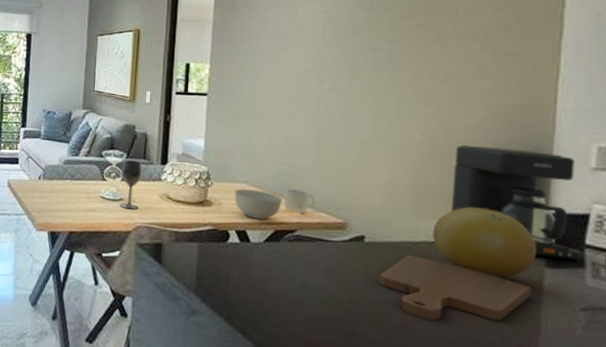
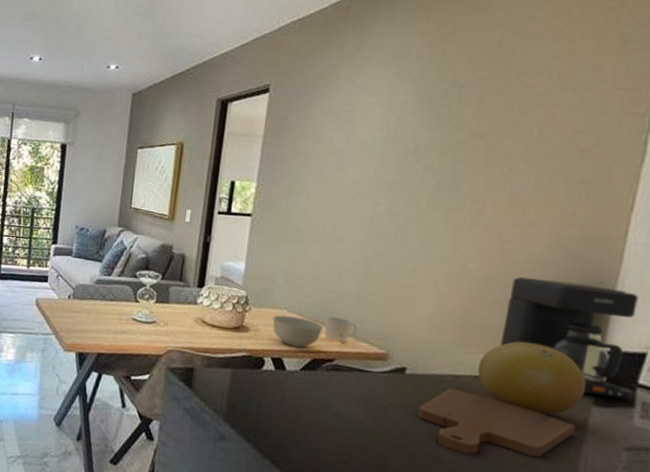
wine glass: present [120,160,143,210] -> none [152,282,178,334]

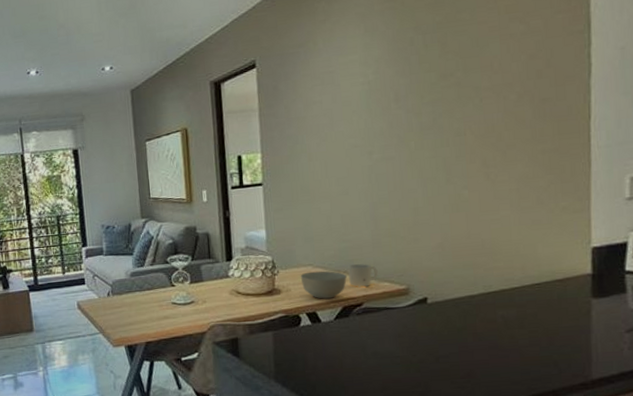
cutting board: present [417,388,576,458] -> none [445,308,582,366]
fruit: present [477,341,587,415] -> none [489,252,584,316]
coffee maker: present [499,277,639,400] -> none [502,190,624,290]

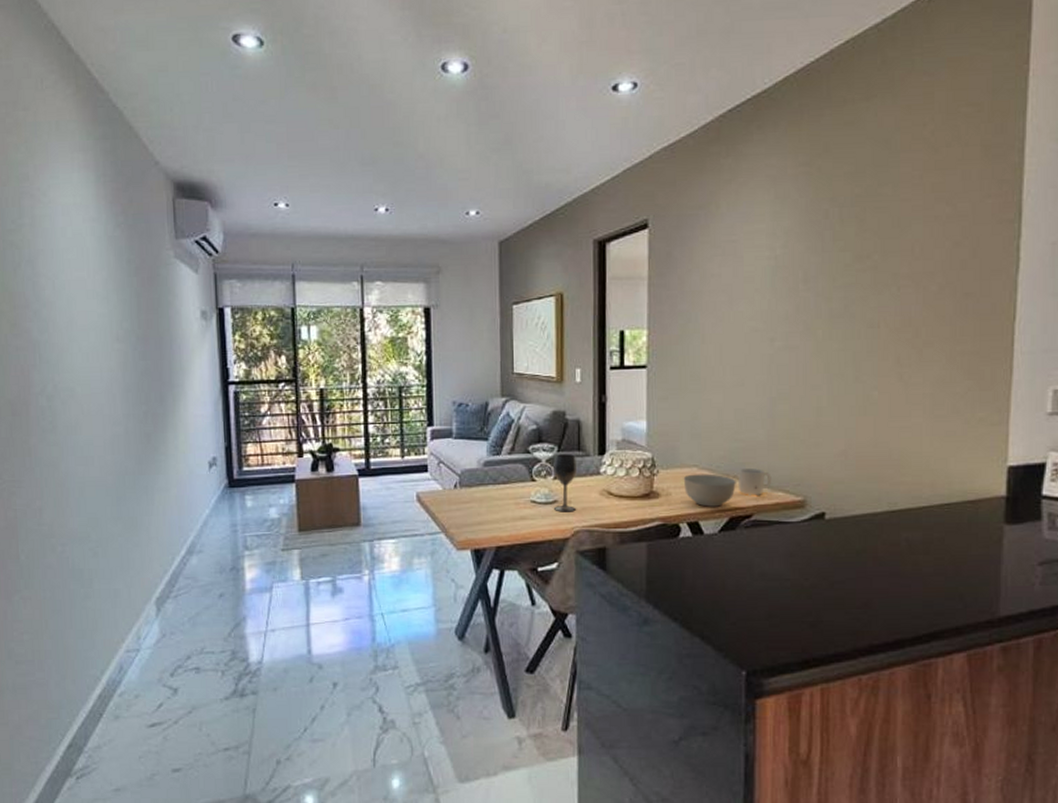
wine glass: none [189,262,210,311] -> present [553,454,578,512]

